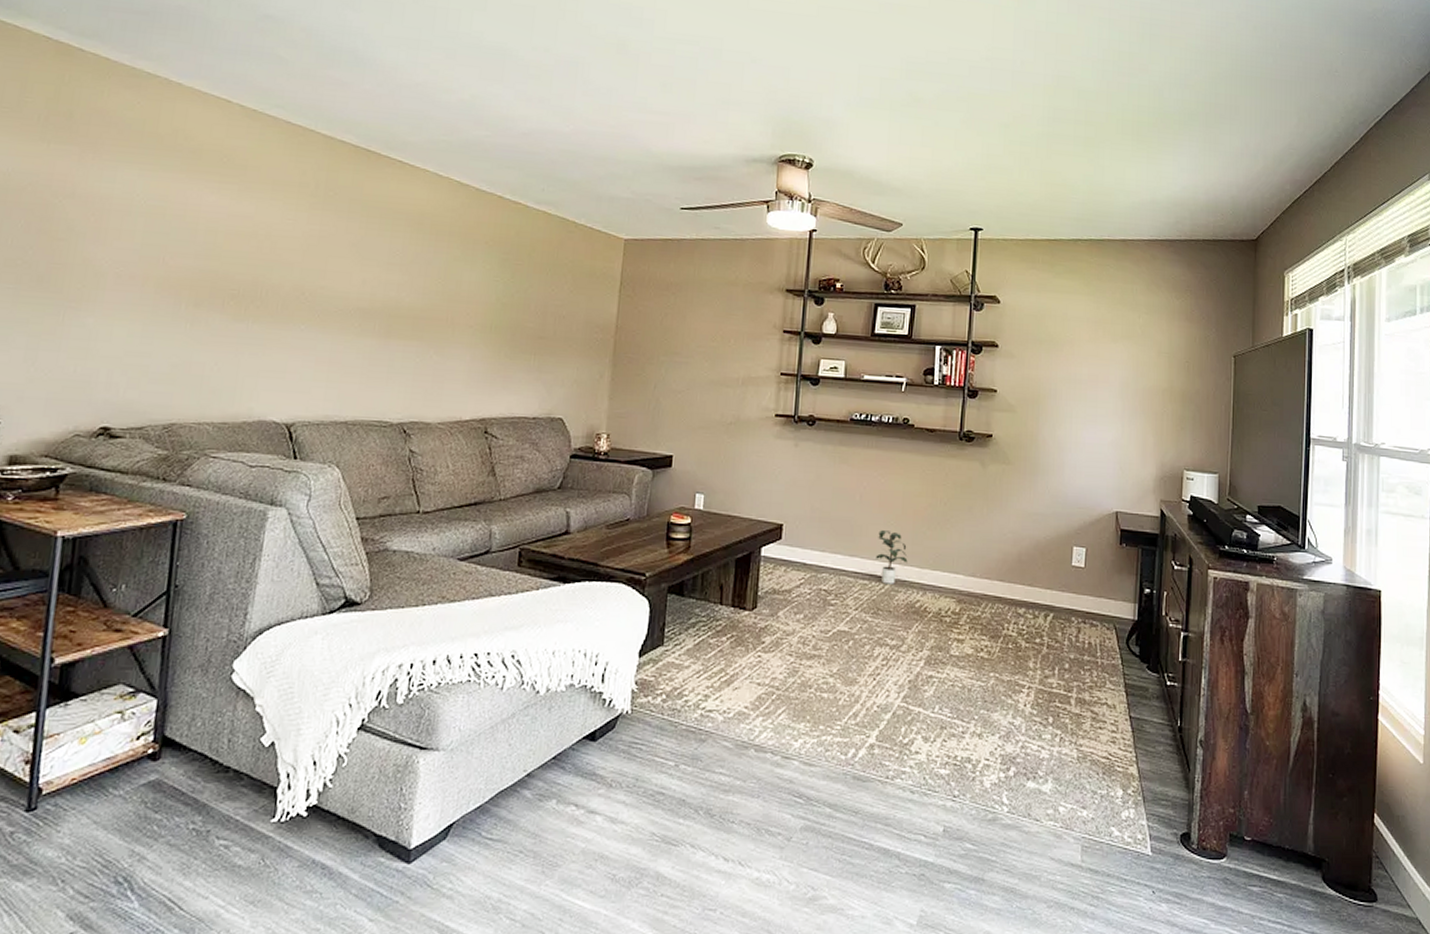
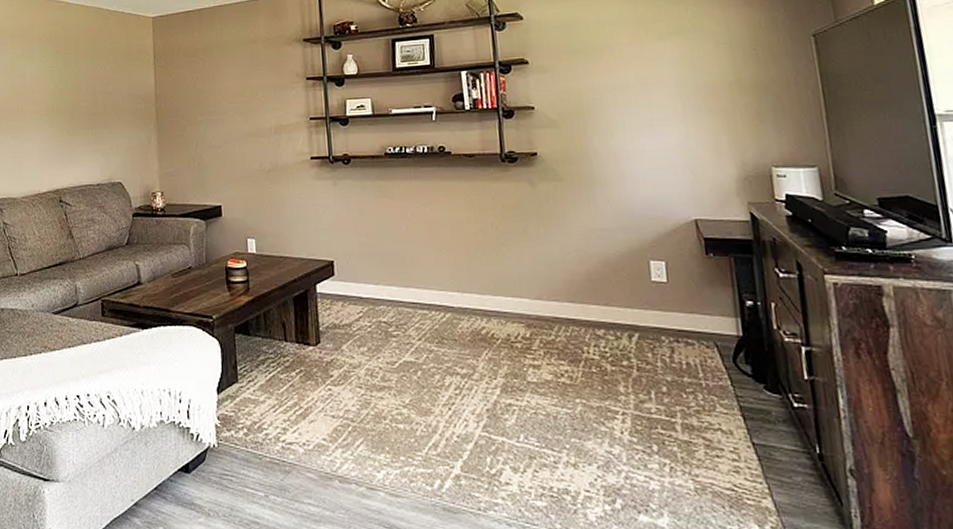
potted plant: present [875,530,908,584] -> none [431,259,466,313]

